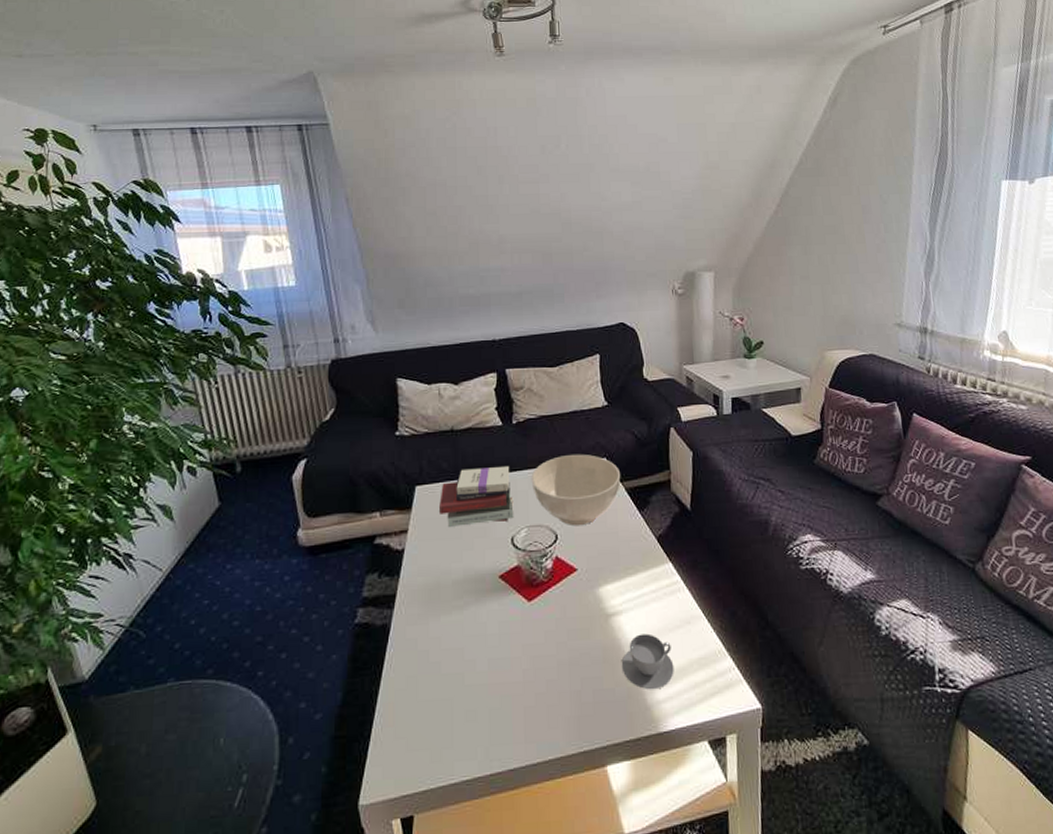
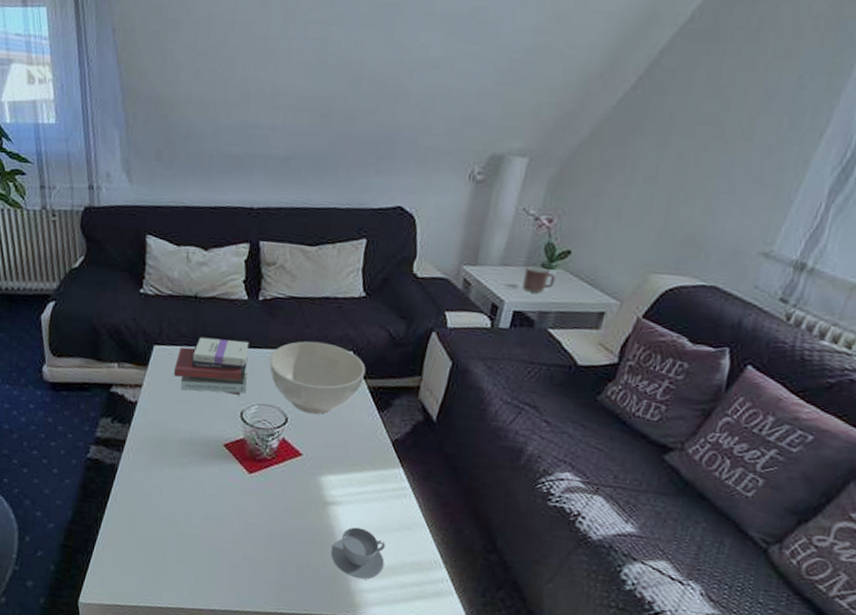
mug: none [732,357,757,380] -> present [522,265,556,293]

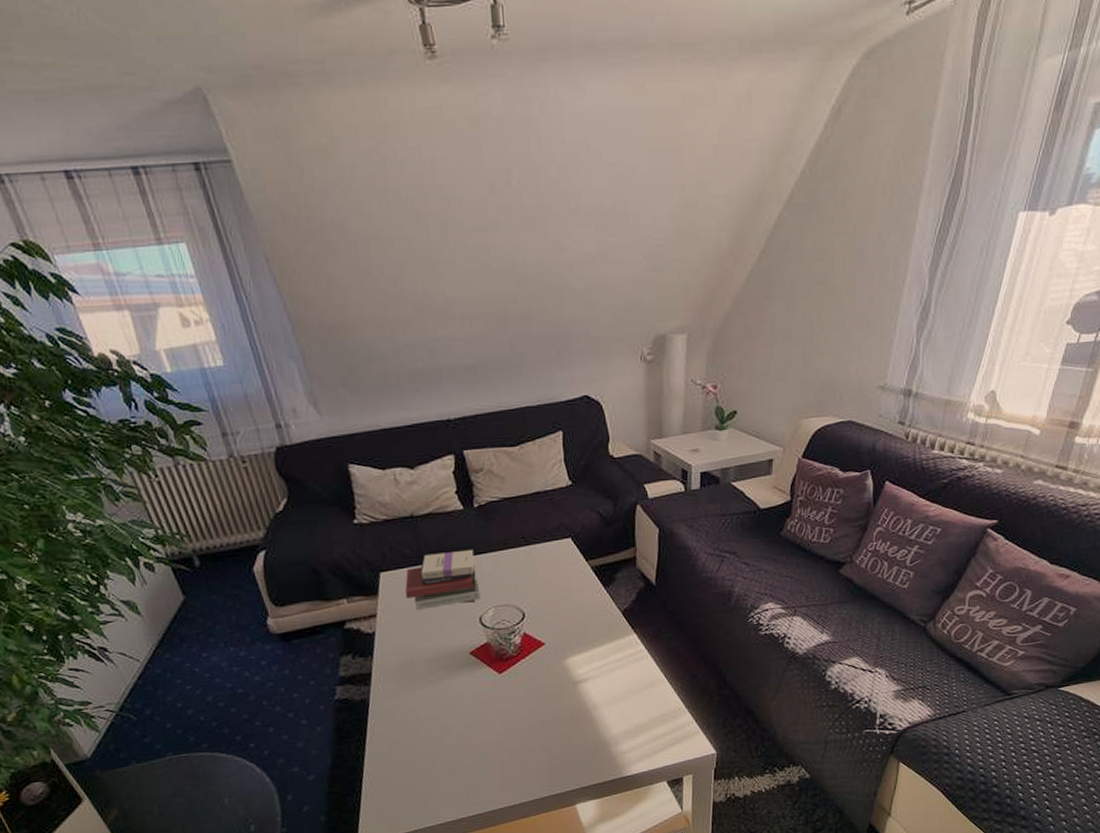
bowl: present [269,341,366,415] -> none [495,534,587,605]
teacup: present [330,527,386,580] -> none [588,696,637,744]
mug: present [522,265,556,293] -> none [702,429,729,454]

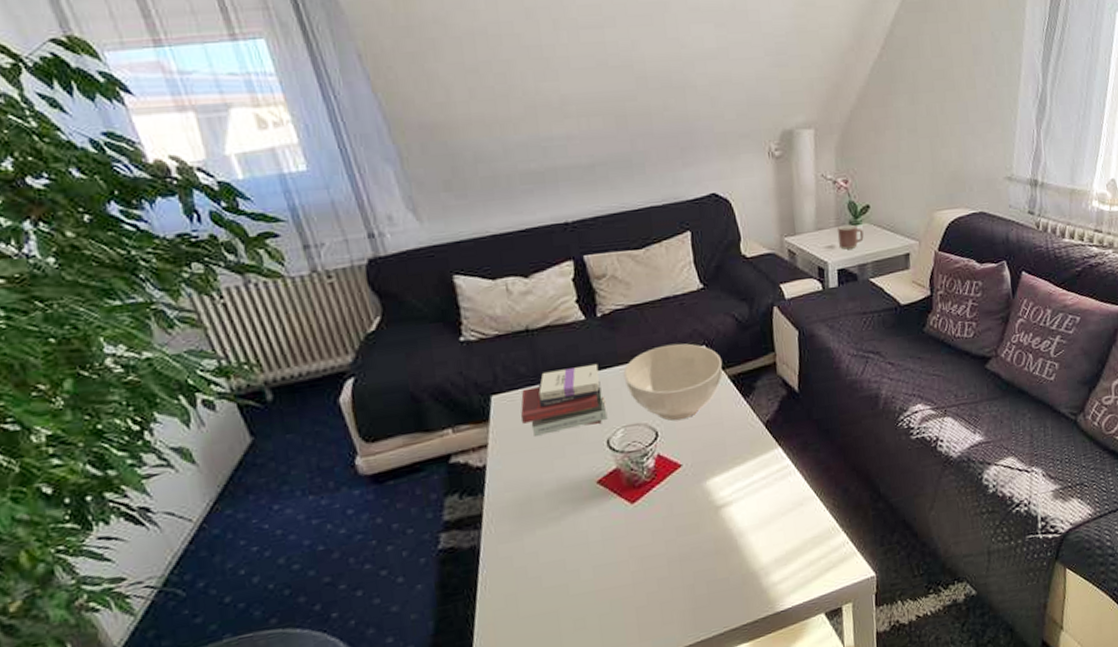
bowl: none [495,534,587,605] -> present [623,343,723,421]
mug: none [702,429,729,454] -> present [837,224,864,250]

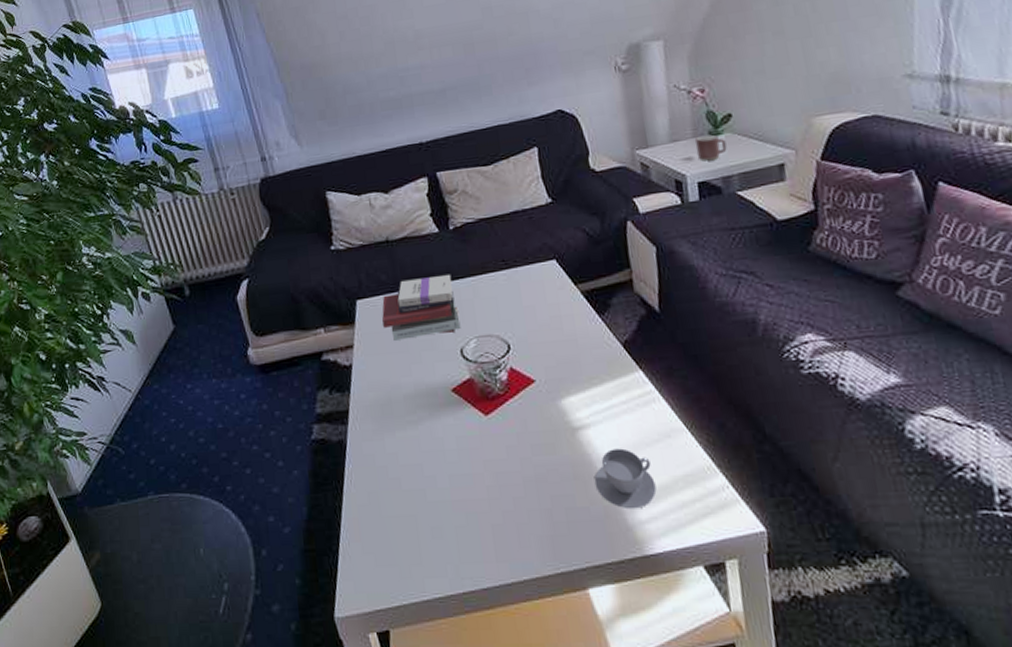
bowl: present [623,343,723,421] -> none [474,256,575,335]
teacup: none [734,520,789,574] -> present [594,448,657,510]

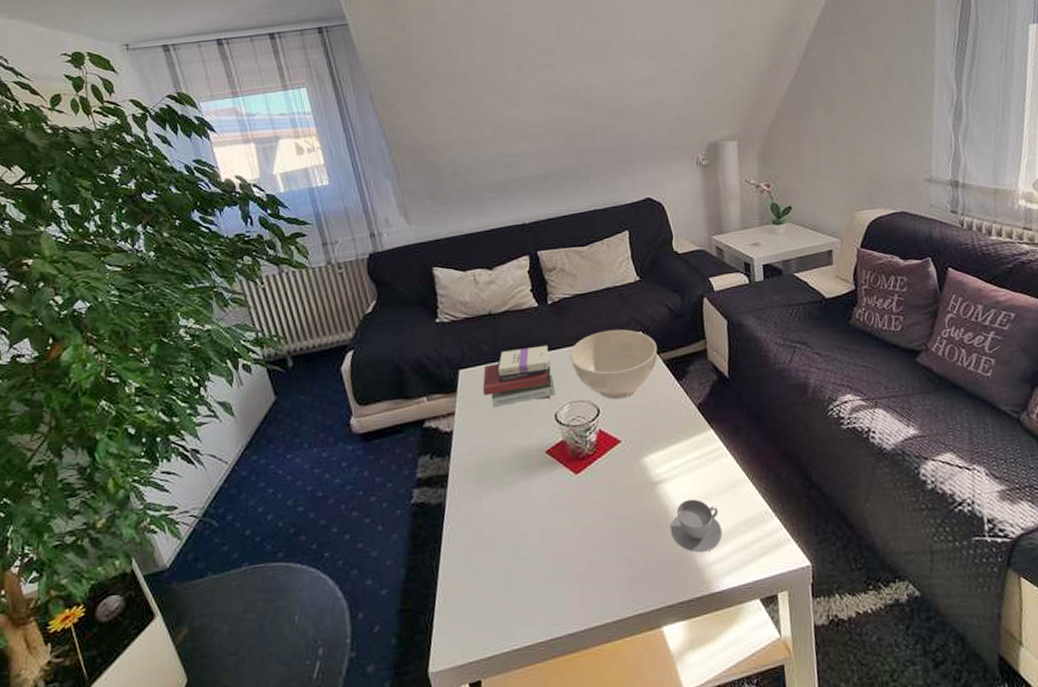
bowl: none [474,256,575,335] -> present [569,329,658,400]
mug: present [694,134,727,161] -> none [761,224,787,247]

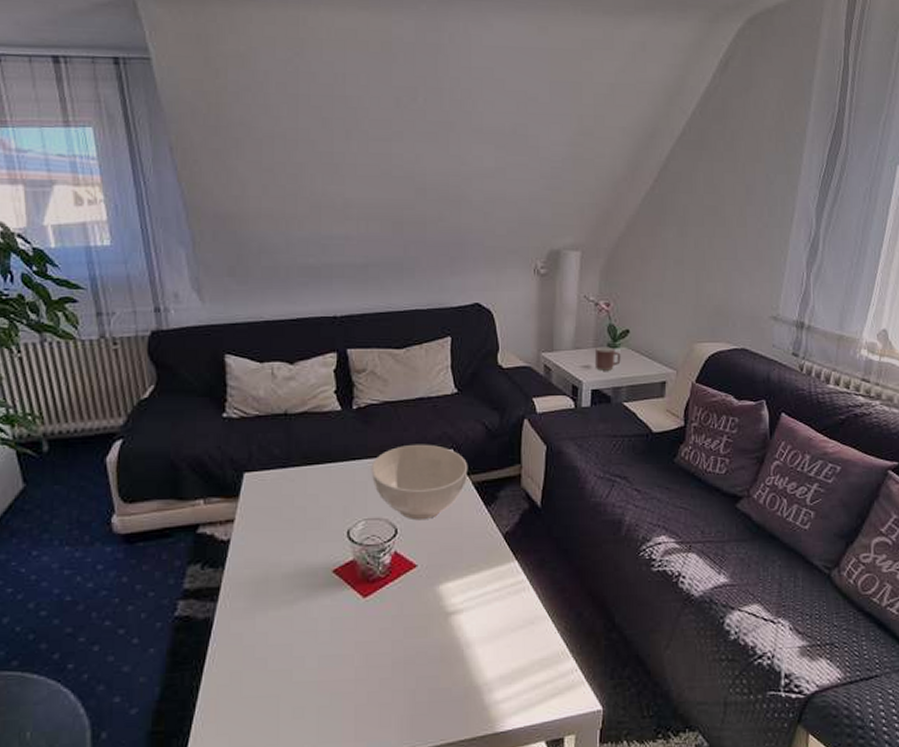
books: present [483,345,556,407] -> none [270,454,351,517]
teacup: present [670,499,723,553] -> none [459,633,514,690]
mug: none [761,224,787,247] -> present [594,346,621,371]

